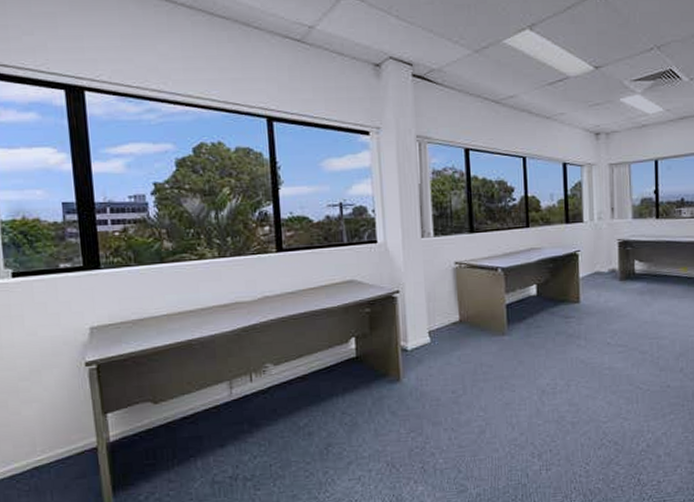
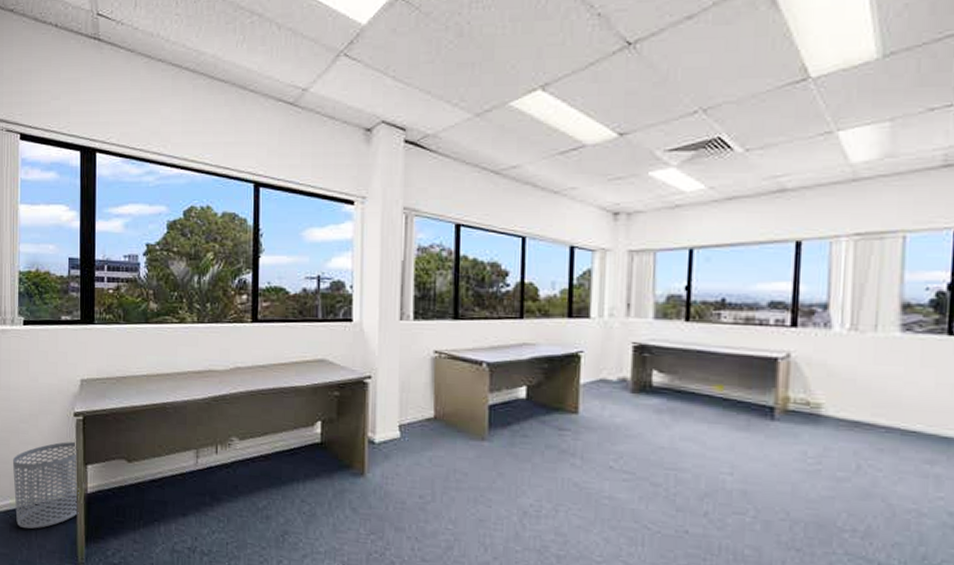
waste bin: none [13,391,102,490] -> present [12,441,79,529]

